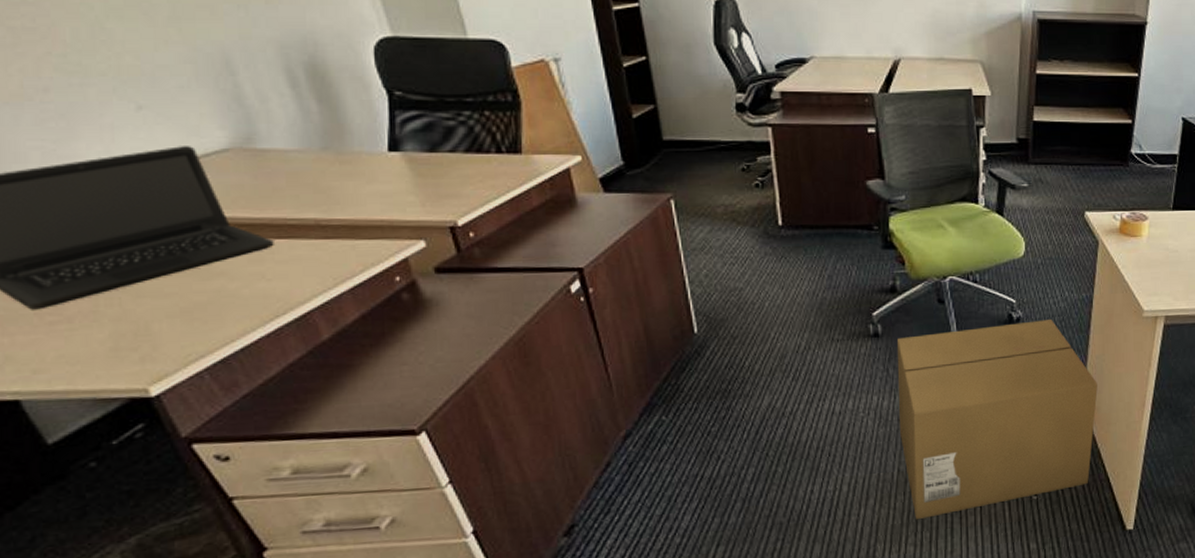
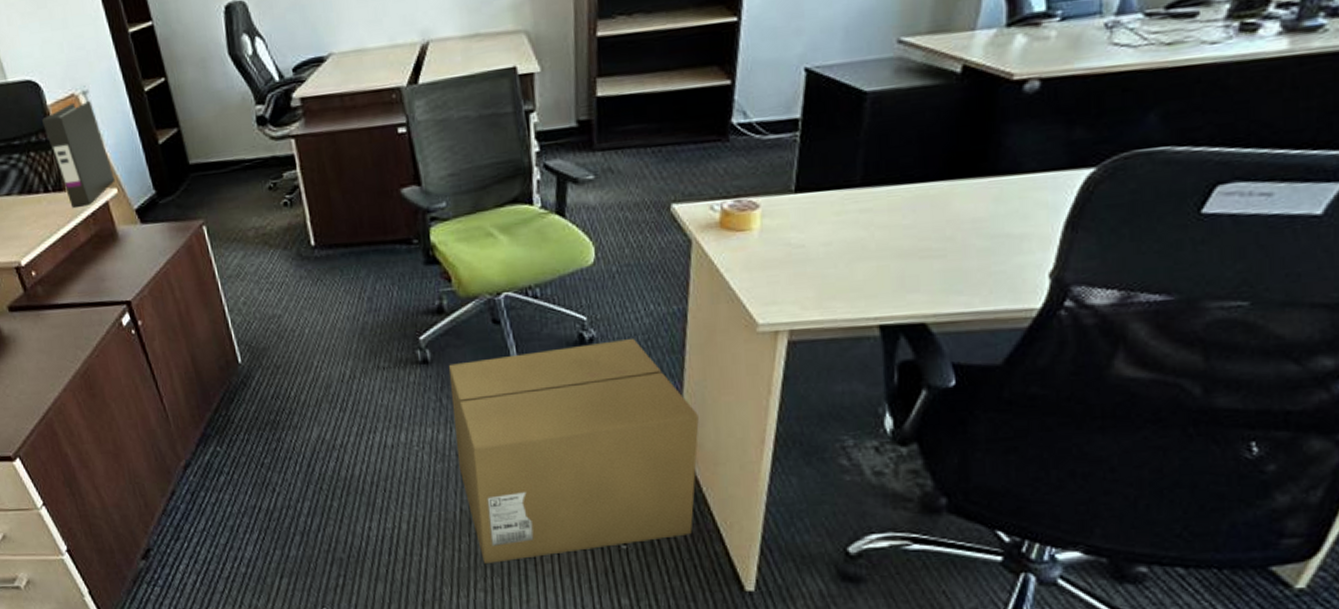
binder: none [504,67,580,171] -> present [42,100,115,207]

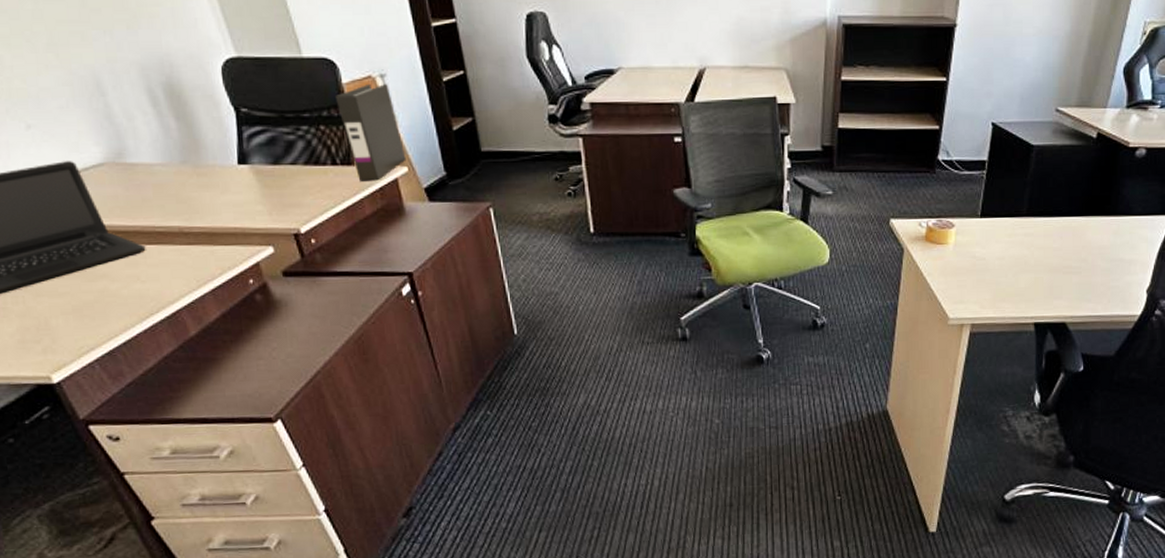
box: present [448,339,699,565] -> none [704,326,902,515]

